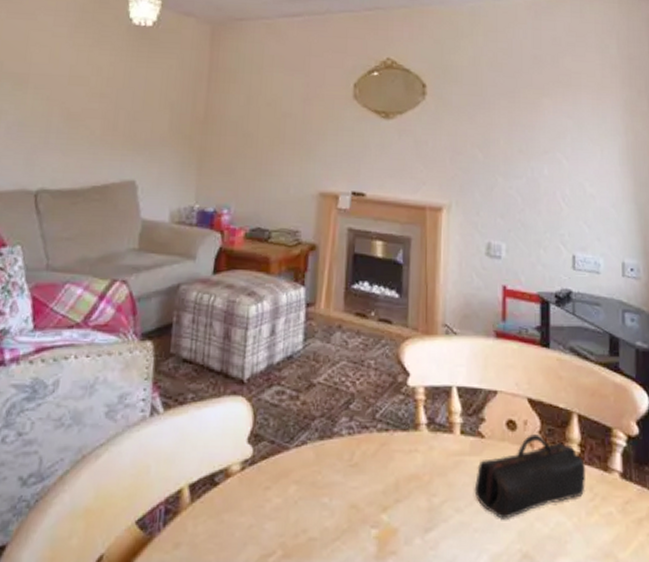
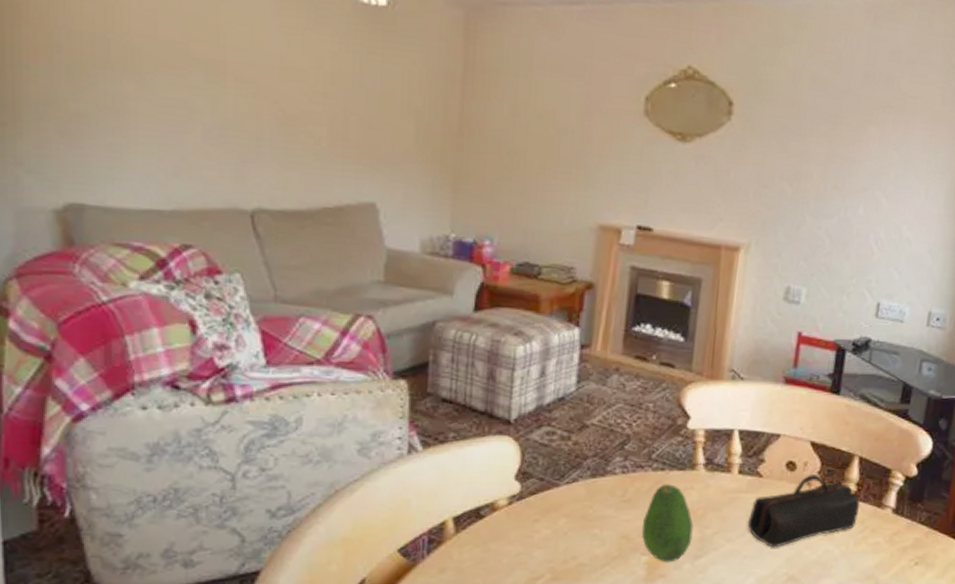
fruit: none [371,446,421,537] -> present [642,484,694,562]

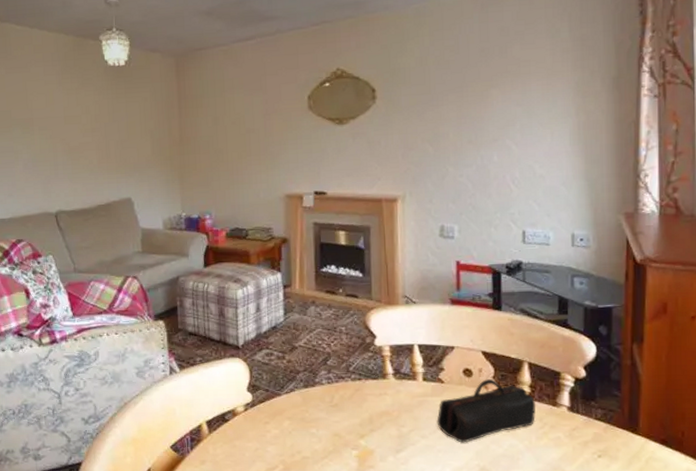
fruit: present [642,484,694,562] -> none [350,391,392,456]

